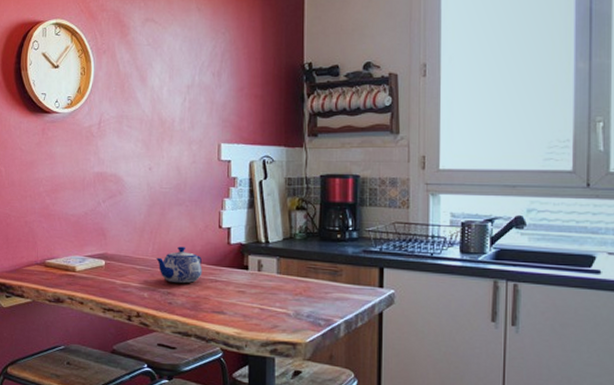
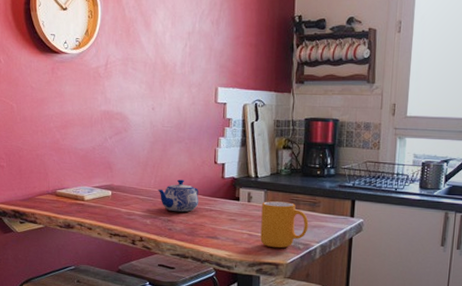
mug: none [274,270,330,325] -> present [260,201,309,248]

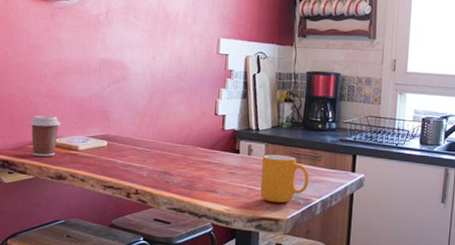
coffee cup: none [37,167,67,207] -> present [29,115,61,157]
teapot: present [158,179,199,212] -> none [156,130,198,165]

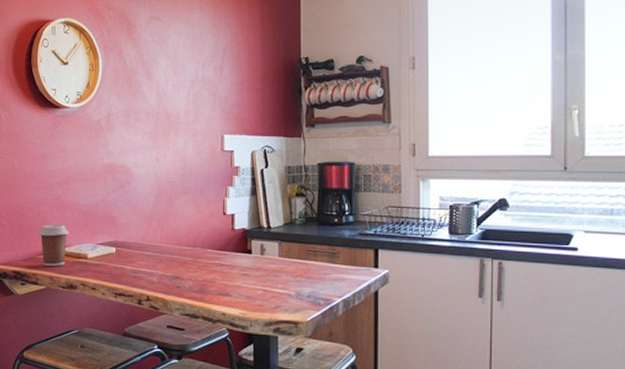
mug: present [260,154,310,203] -> none [276,253,328,305]

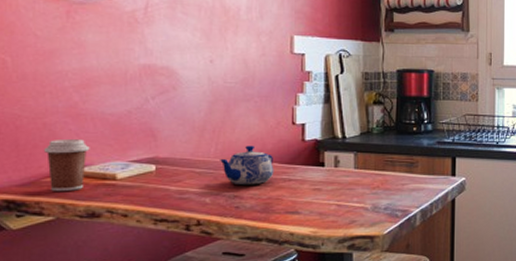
teapot: none [164,233,208,268] -> present [220,145,274,186]

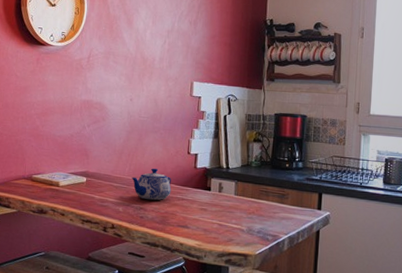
coffee cup: present [43,139,90,191] -> none [14,152,44,192]

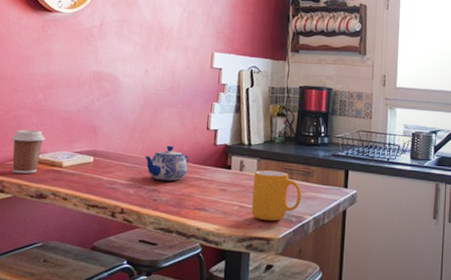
coffee cup: none [14,152,44,192] -> present [11,129,46,174]
mug: none [230,192,277,239] -> present [251,170,302,222]

